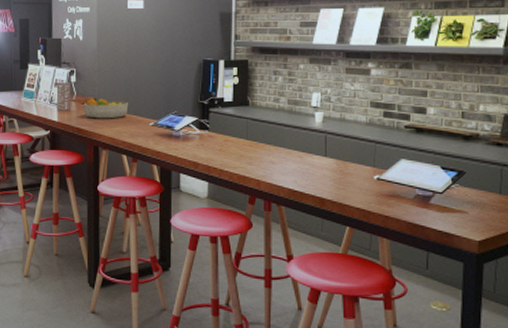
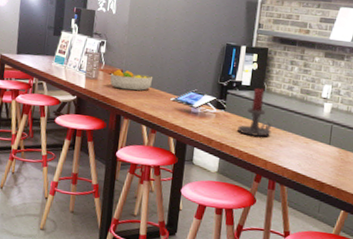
candle holder: none [225,103,261,155] -> present [238,87,272,137]

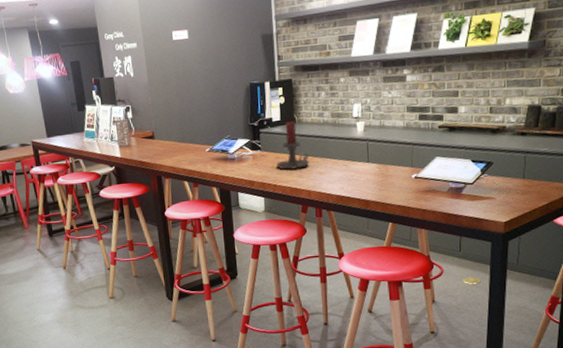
fruit bowl: present [110,69,153,91] -> none [142,131,185,151]

